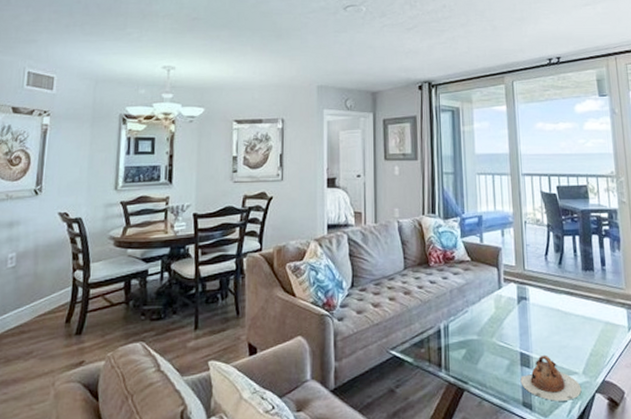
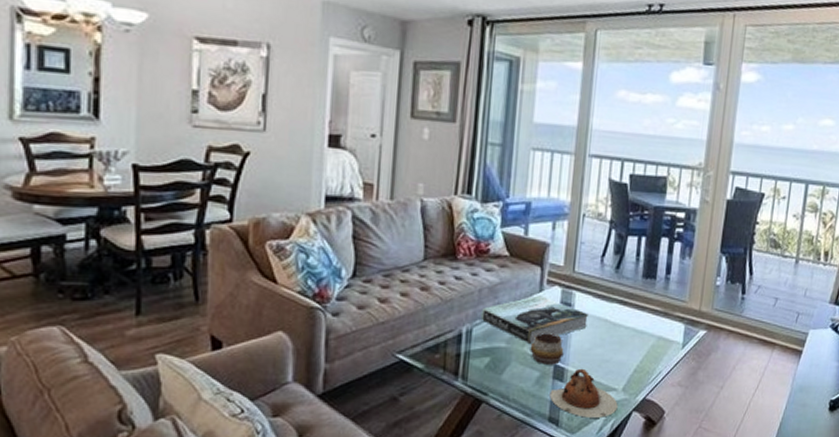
book: none [454,292,543,336] -> present [480,295,588,345]
decorative bowl: none [498,323,527,353] -> present [530,332,564,365]

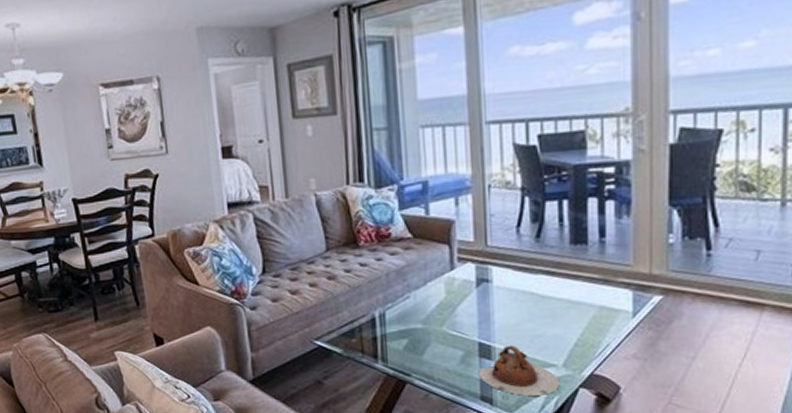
book: present [480,295,588,345] -> none [391,273,510,324]
decorative bowl: present [530,332,564,365] -> none [449,310,488,343]

